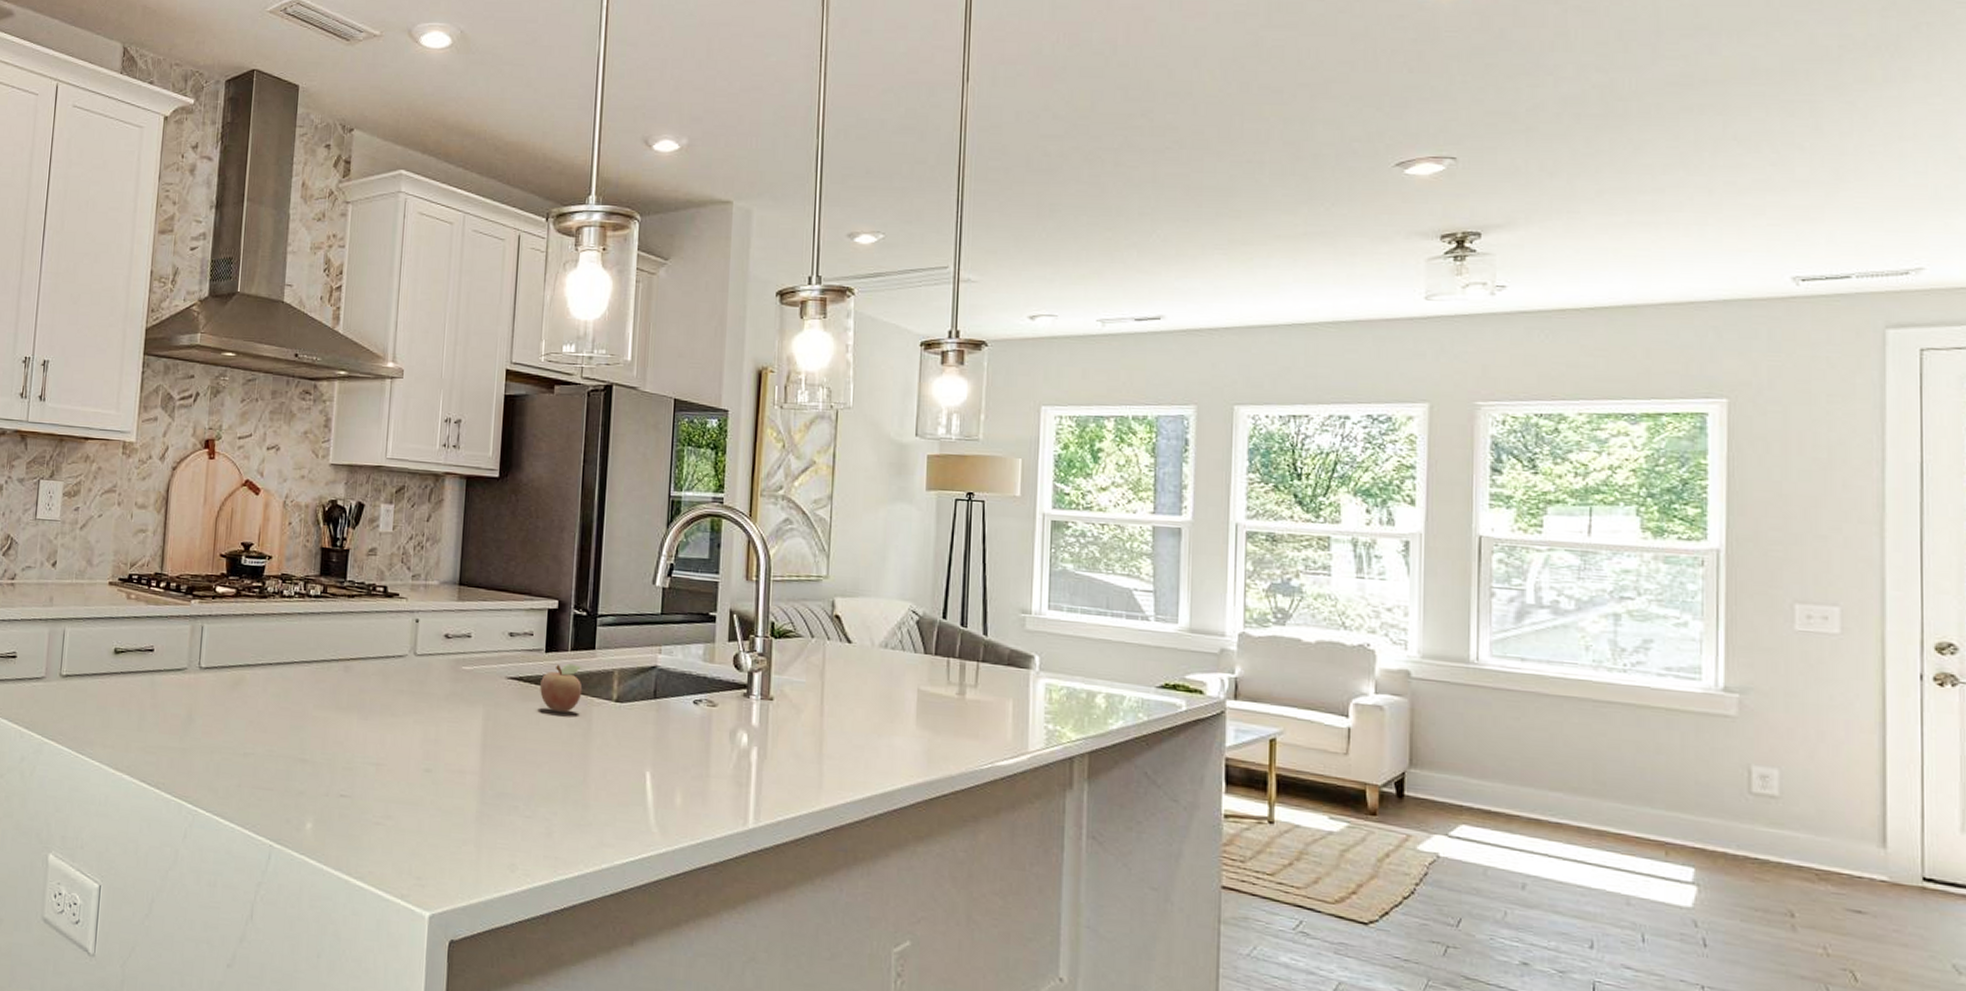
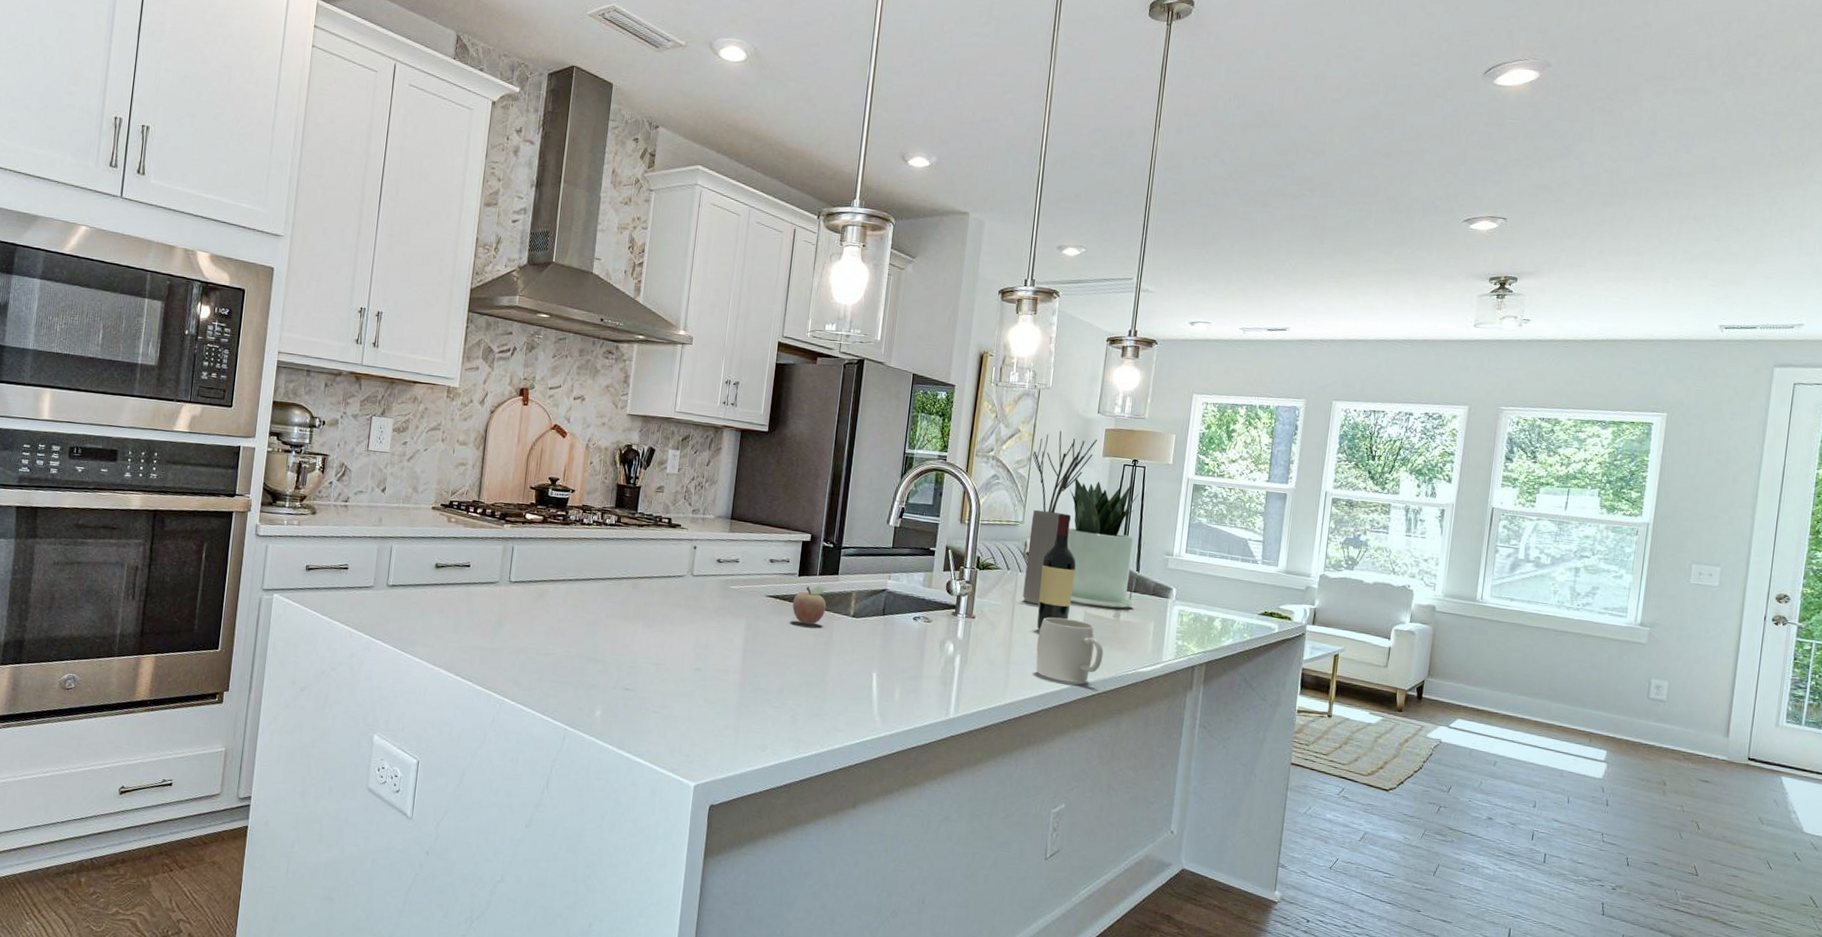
vase: none [833,459,919,681] -> present [1023,430,1098,605]
wine bottle: none [854,564,903,715] -> present [1037,513,1077,631]
mug: none [857,696,947,781] -> present [1035,617,1104,683]
planter: none [886,519,985,684] -> present [1067,479,1139,609]

